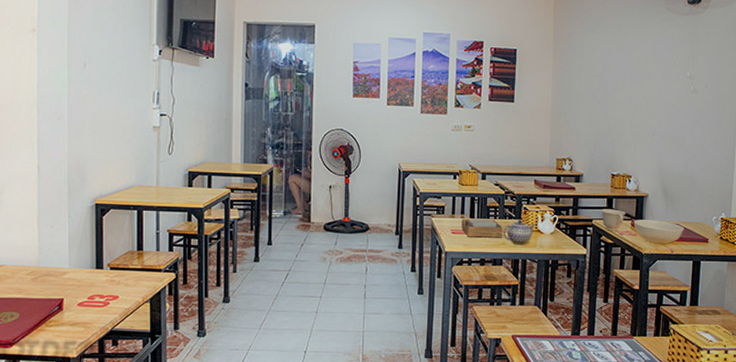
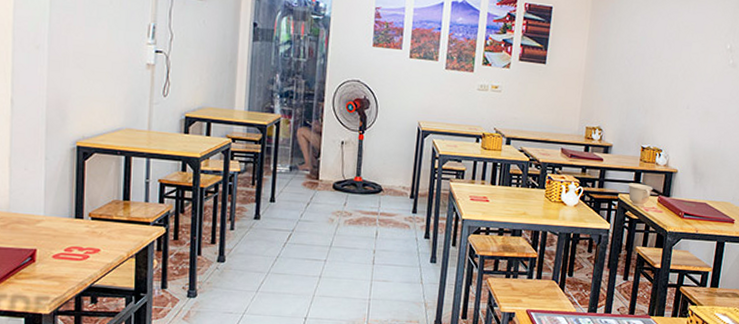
napkin holder: present [461,218,504,238] -> none [481,185,526,208]
teapot: present [503,220,536,245] -> none [524,189,559,217]
bowl: present [633,220,685,244] -> none [660,196,712,223]

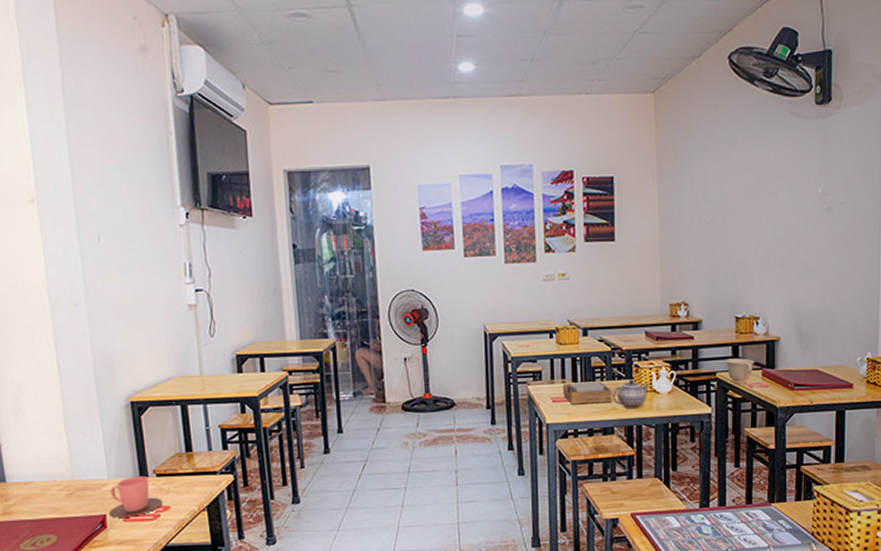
cup: none [40,216,93,255] -> present [109,475,163,518]
napkin holder: none [481,185,526,208] -> present [563,381,613,405]
teapot: none [524,189,559,217] -> present [613,379,650,409]

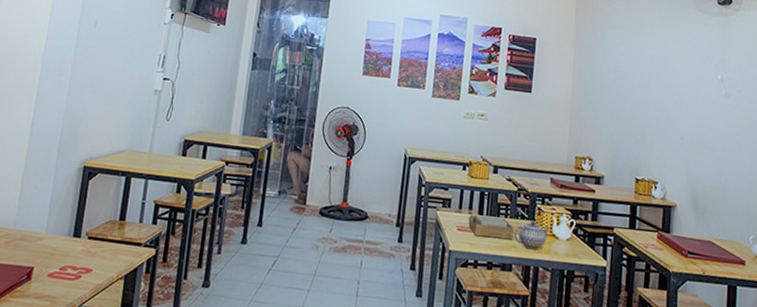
cup: present [109,475,163,518] -> none [37,235,87,274]
teacup: present [726,358,755,384] -> none [624,216,652,243]

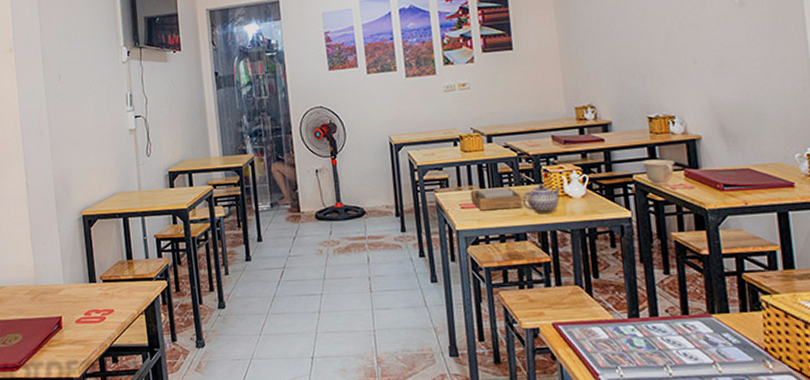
teacup: none [624,216,652,243] -> present [642,159,676,186]

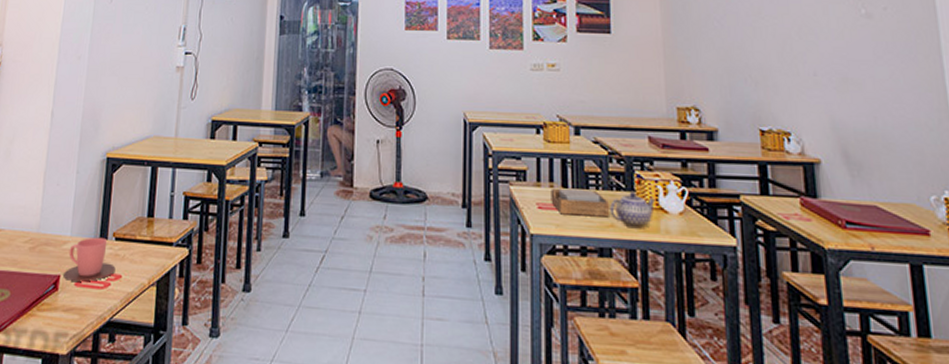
cup: none [64,281,108,320] -> present [64,237,116,282]
teacup: present [642,159,676,186] -> none [751,179,790,213]

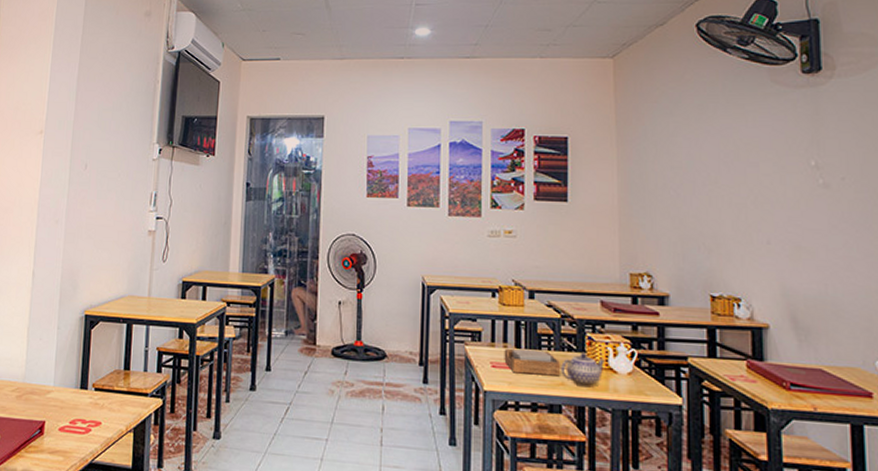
cup: present [64,237,116,282] -> none [48,387,96,427]

